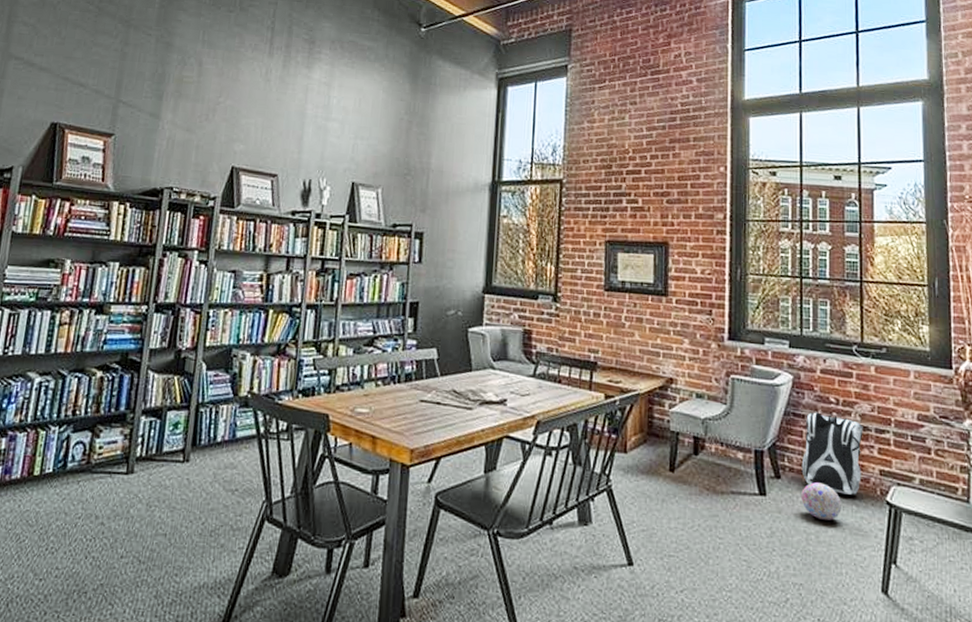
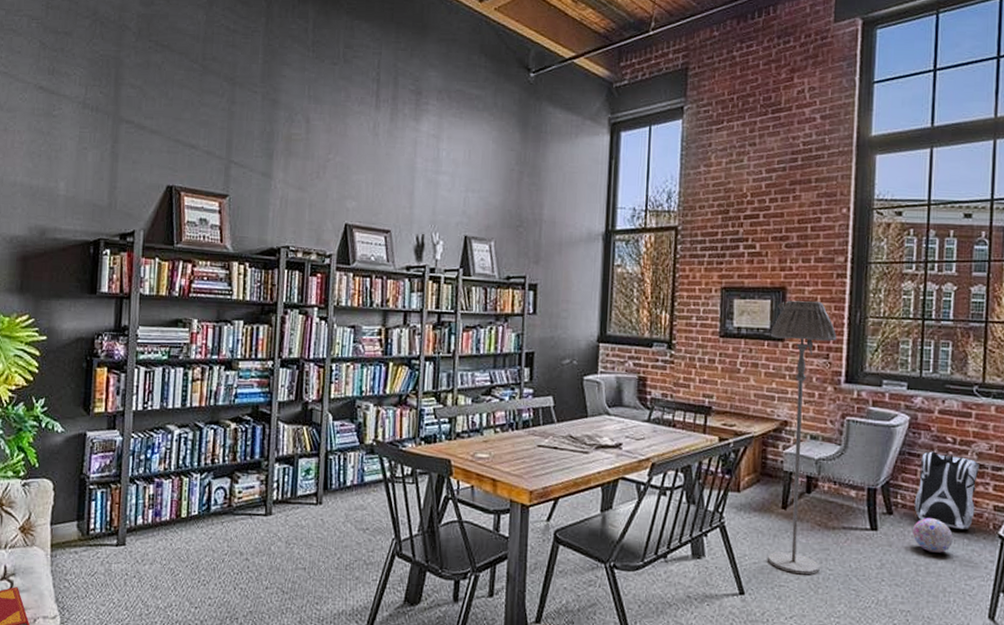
floor lamp: none [654,255,719,544] -> present [768,300,837,575]

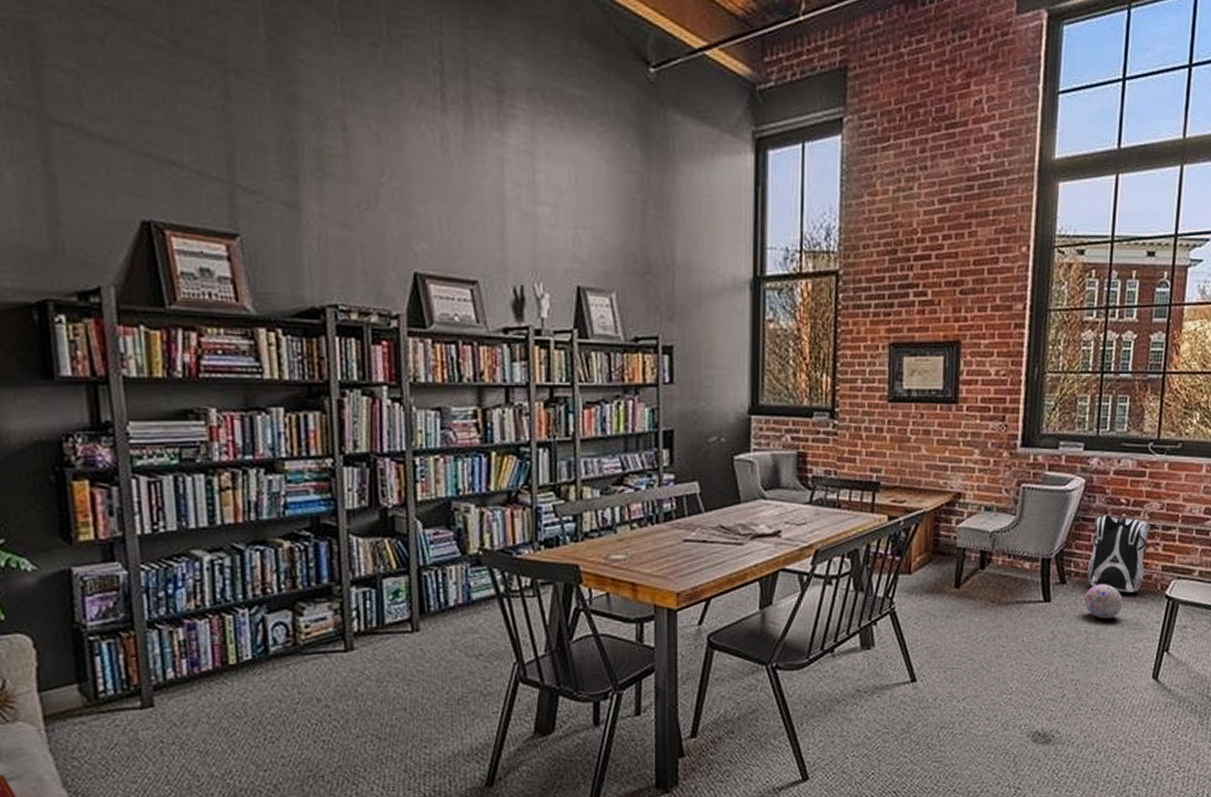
floor lamp: present [768,300,837,575] -> none [940,355,1014,655]

